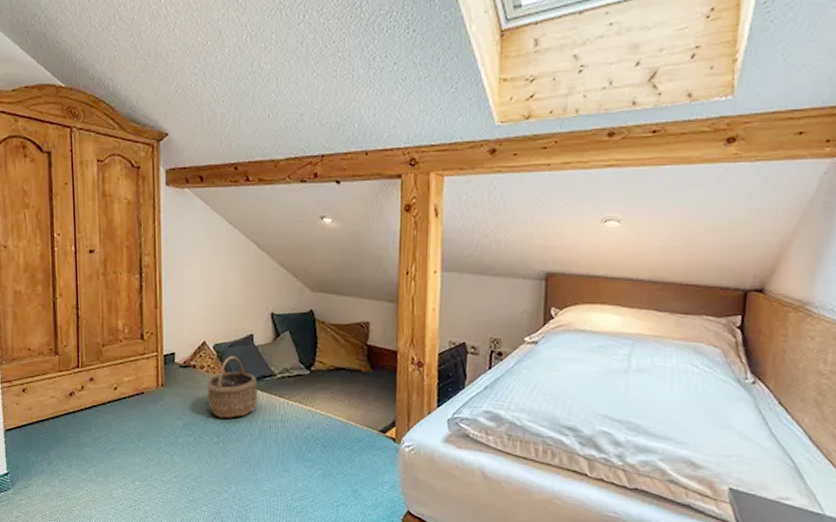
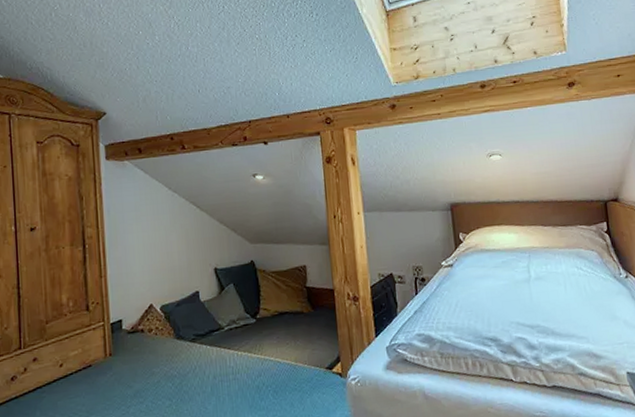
wicker basket: present [206,356,258,418] -> none [155,315,208,380]

